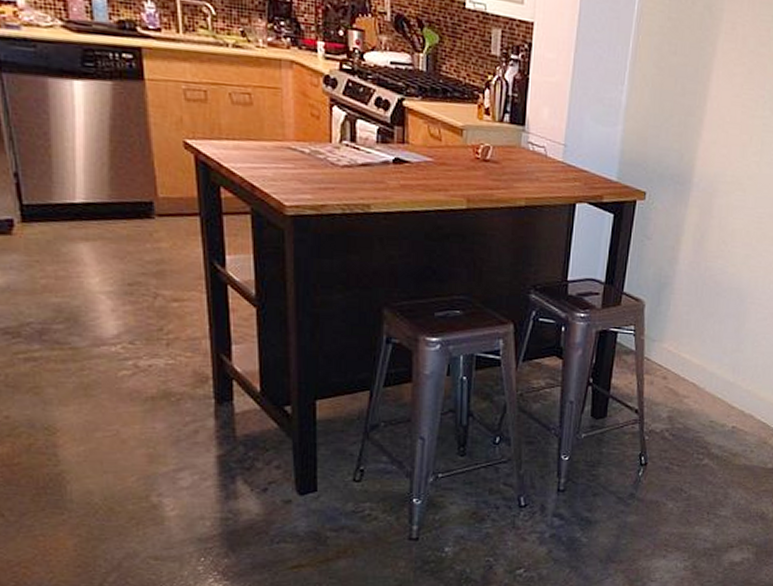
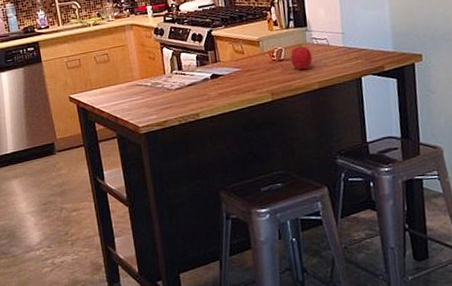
fruit: none [497,146,524,180] -> present [290,45,312,70]

